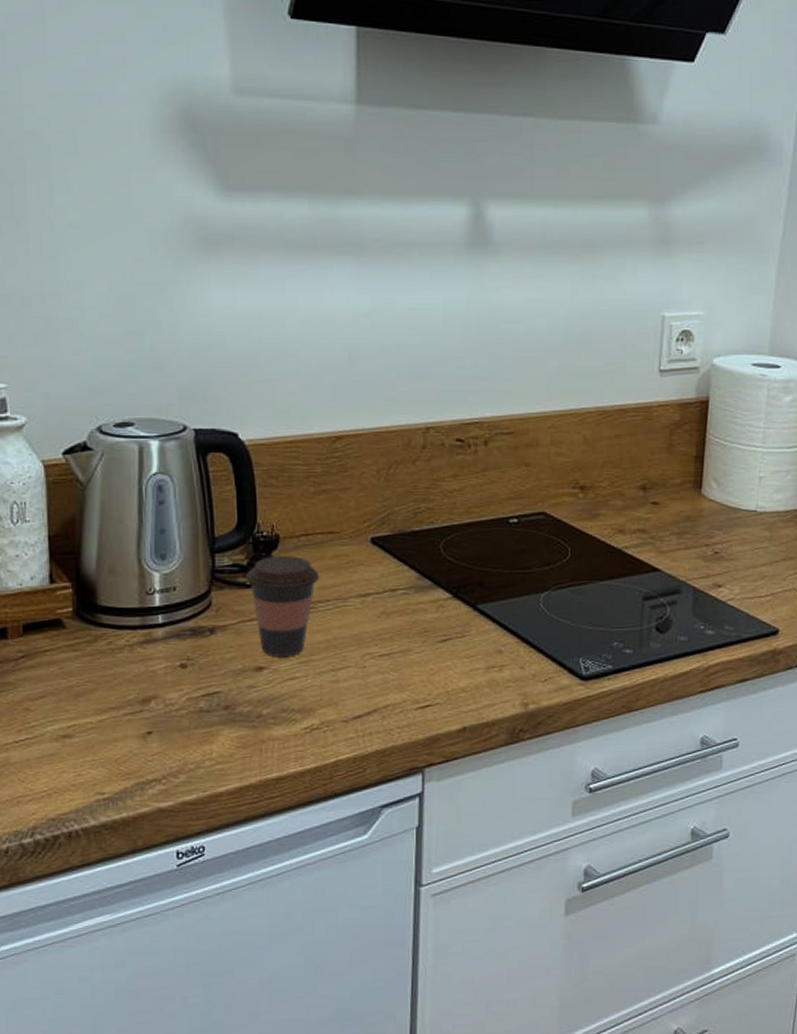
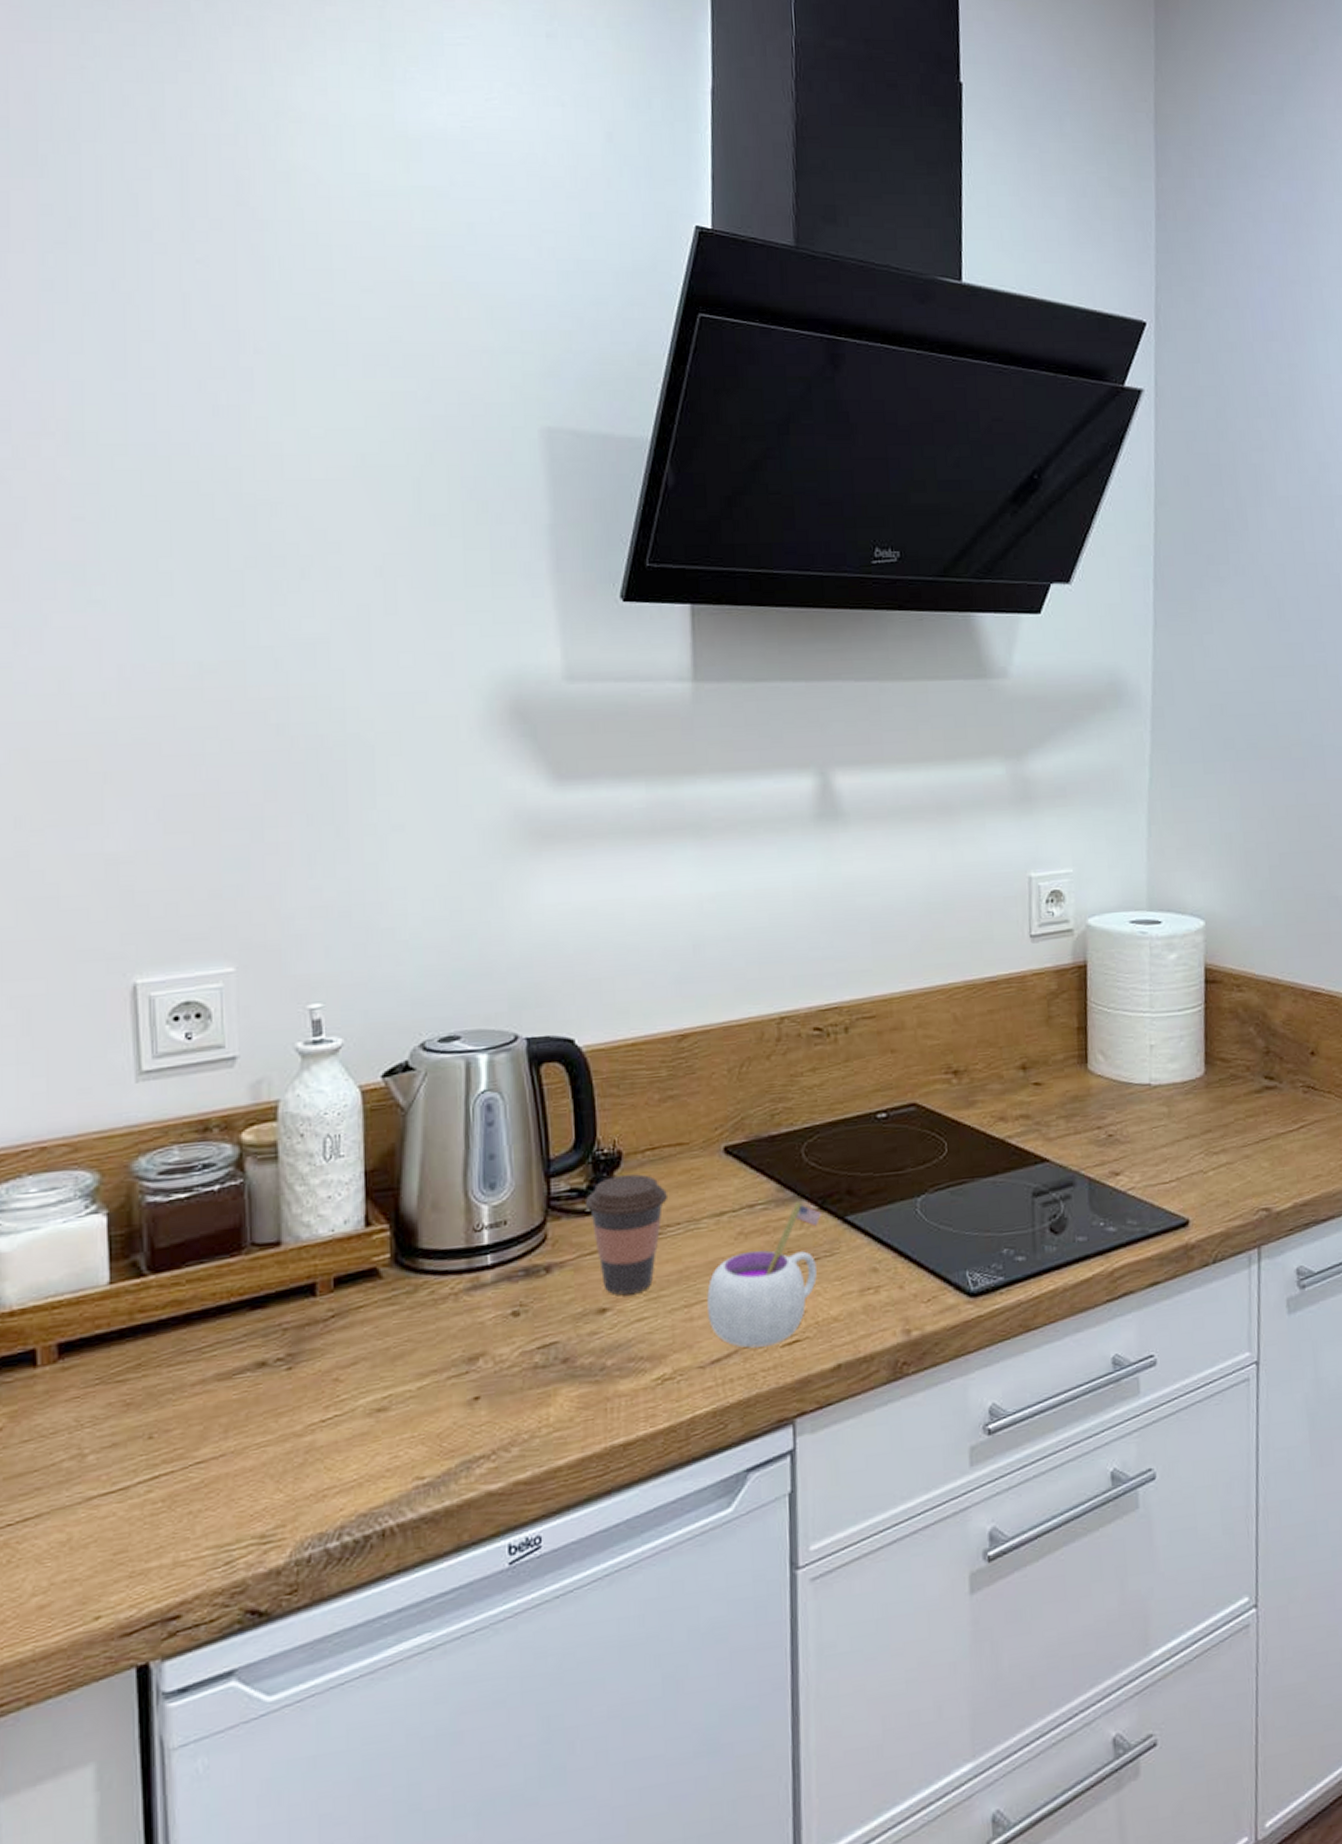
mug: none [352,588,455,709] -> present [707,1200,821,1348]

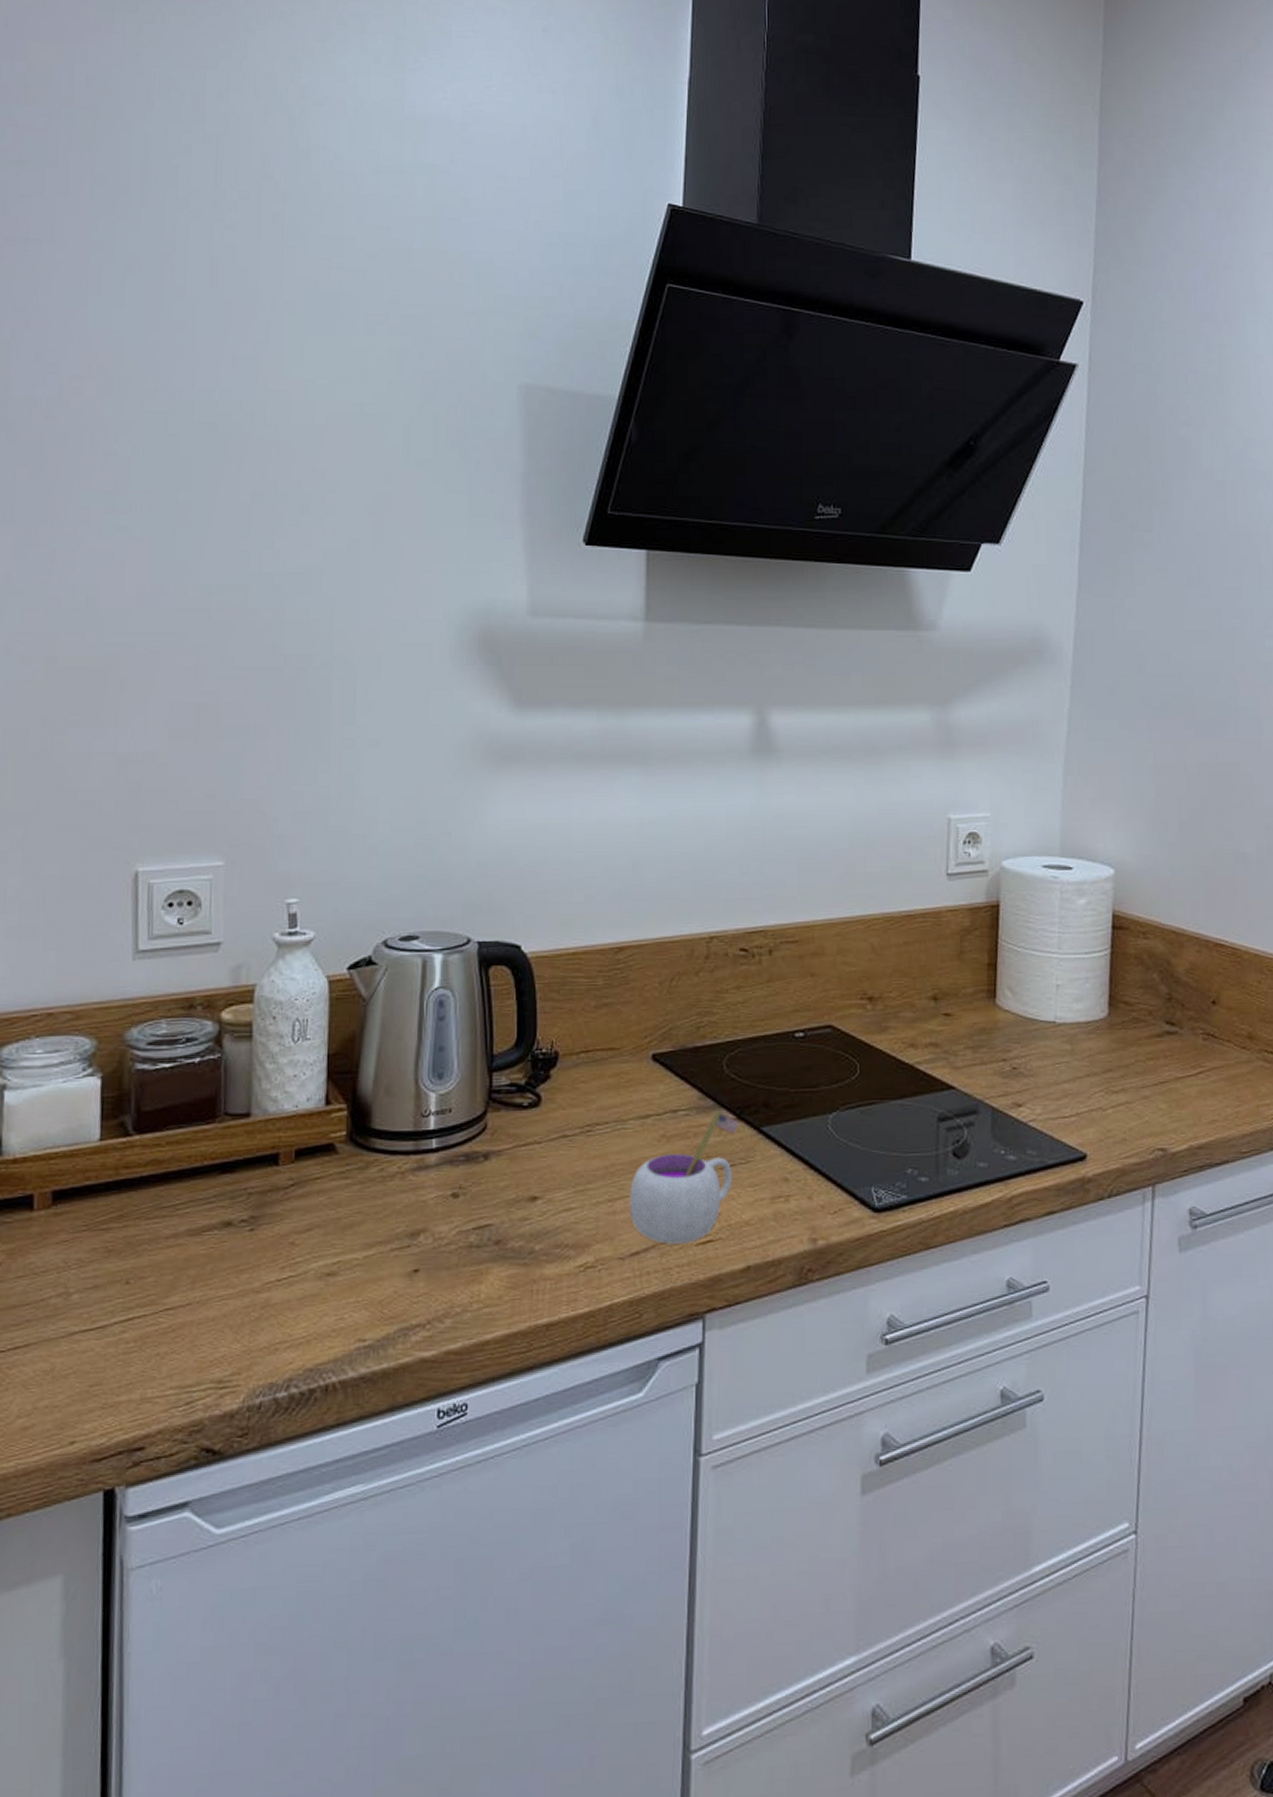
coffee cup: present [584,1174,667,1295] -> none [522,1074,598,1185]

